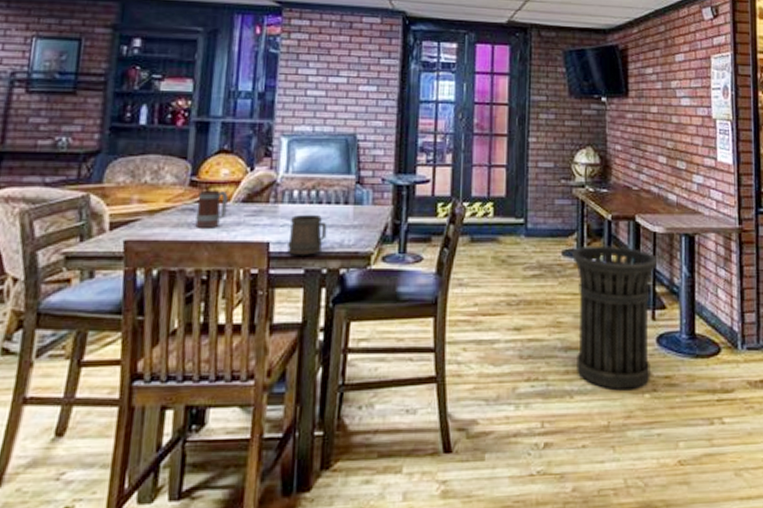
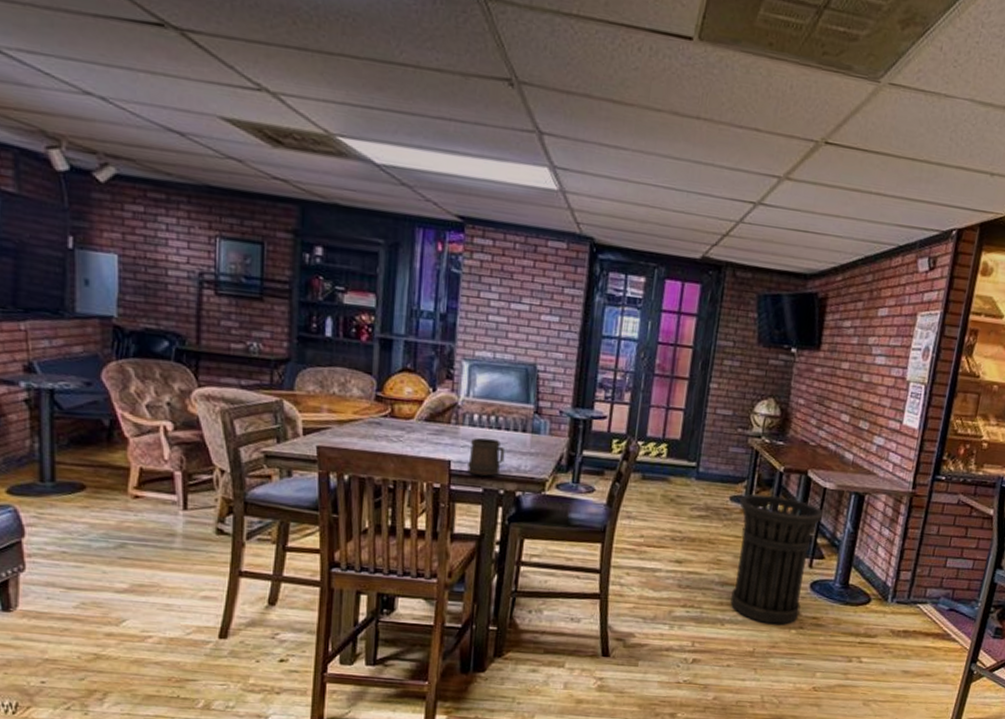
beer mug: present [195,190,228,230] -> none [382,406,412,443]

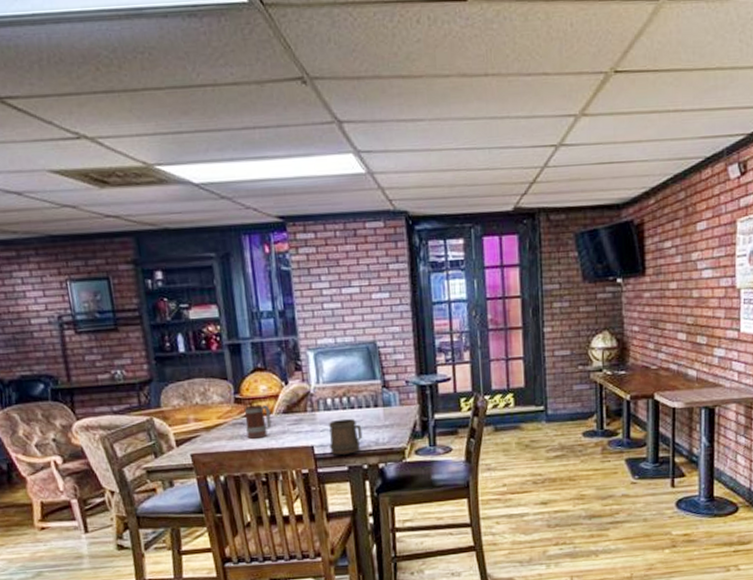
beer mug: none [382,406,412,443] -> present [244,404,272,440]
trash can: present [729,494,824,624] -> none [591,423,677,549]

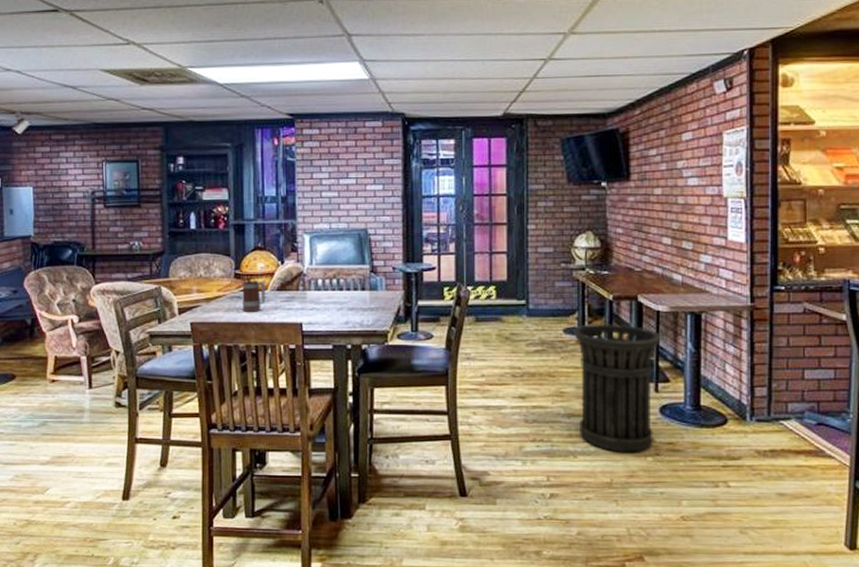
beer mug: present [328,418,363,455] -> none [316,299,349,333]
trash can: none [591,423,677,549] -> present [572,324,661,453]

